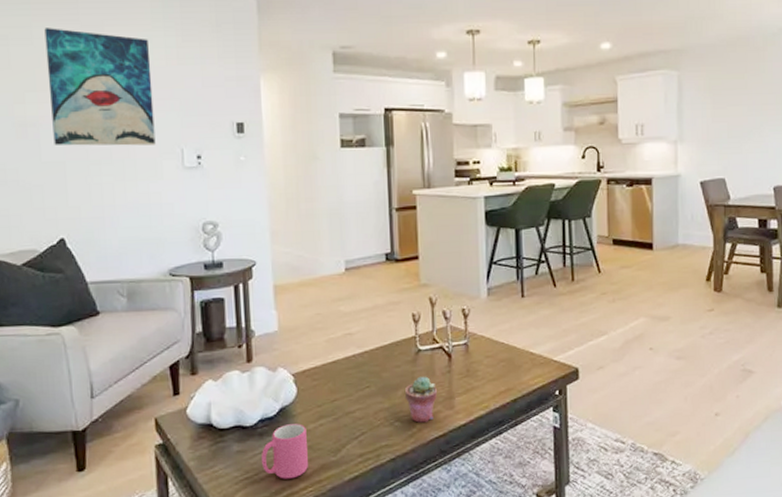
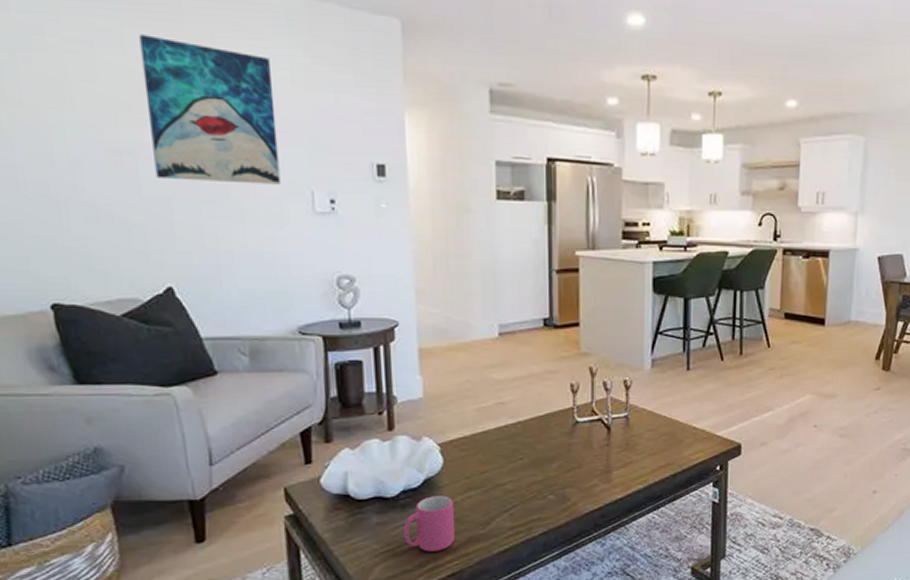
potted succulent: present [404,376,438,423] -> none [559,449,595,496]

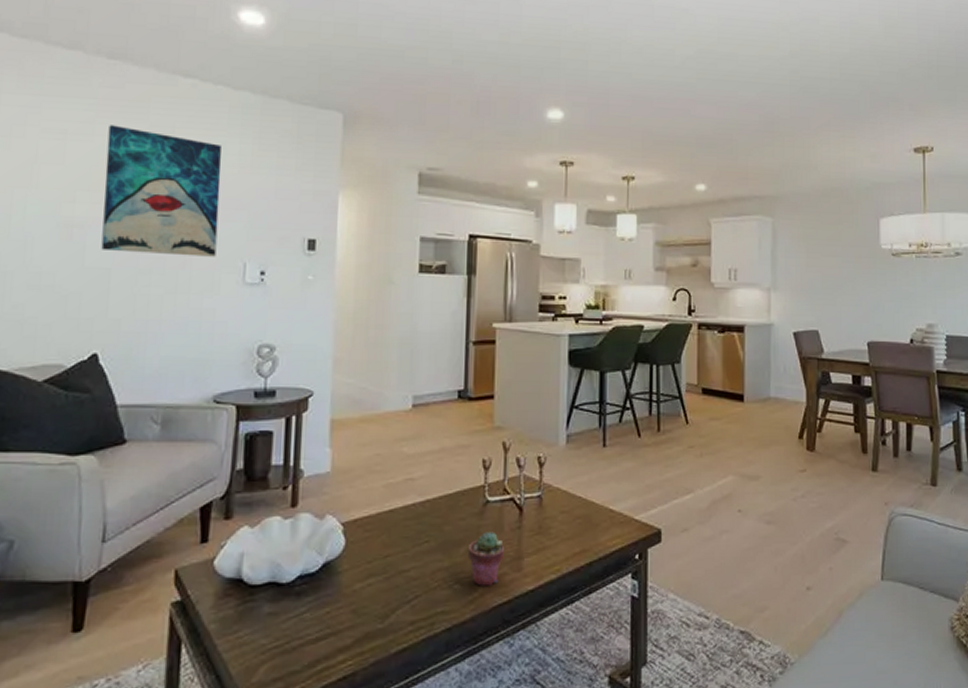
mug: present [403,495,454,552] -> none [295,582,352,649]
potted succulent: none [559,449,595,496] -> present [467,532,505,586]

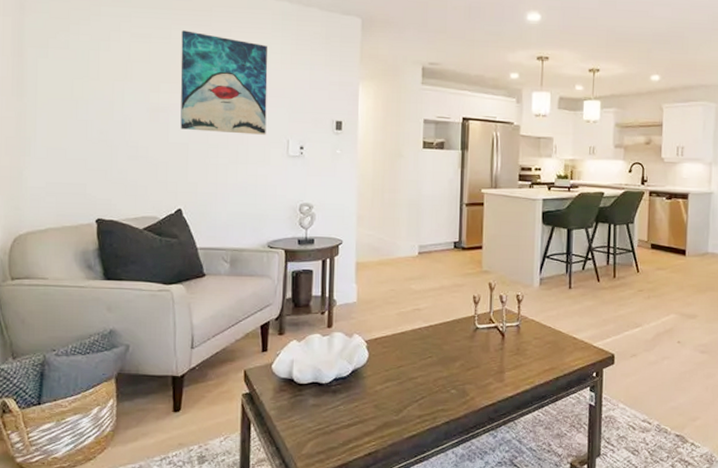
potted succulent: present [467,532,505,586] -> none [461,351,491,392]

